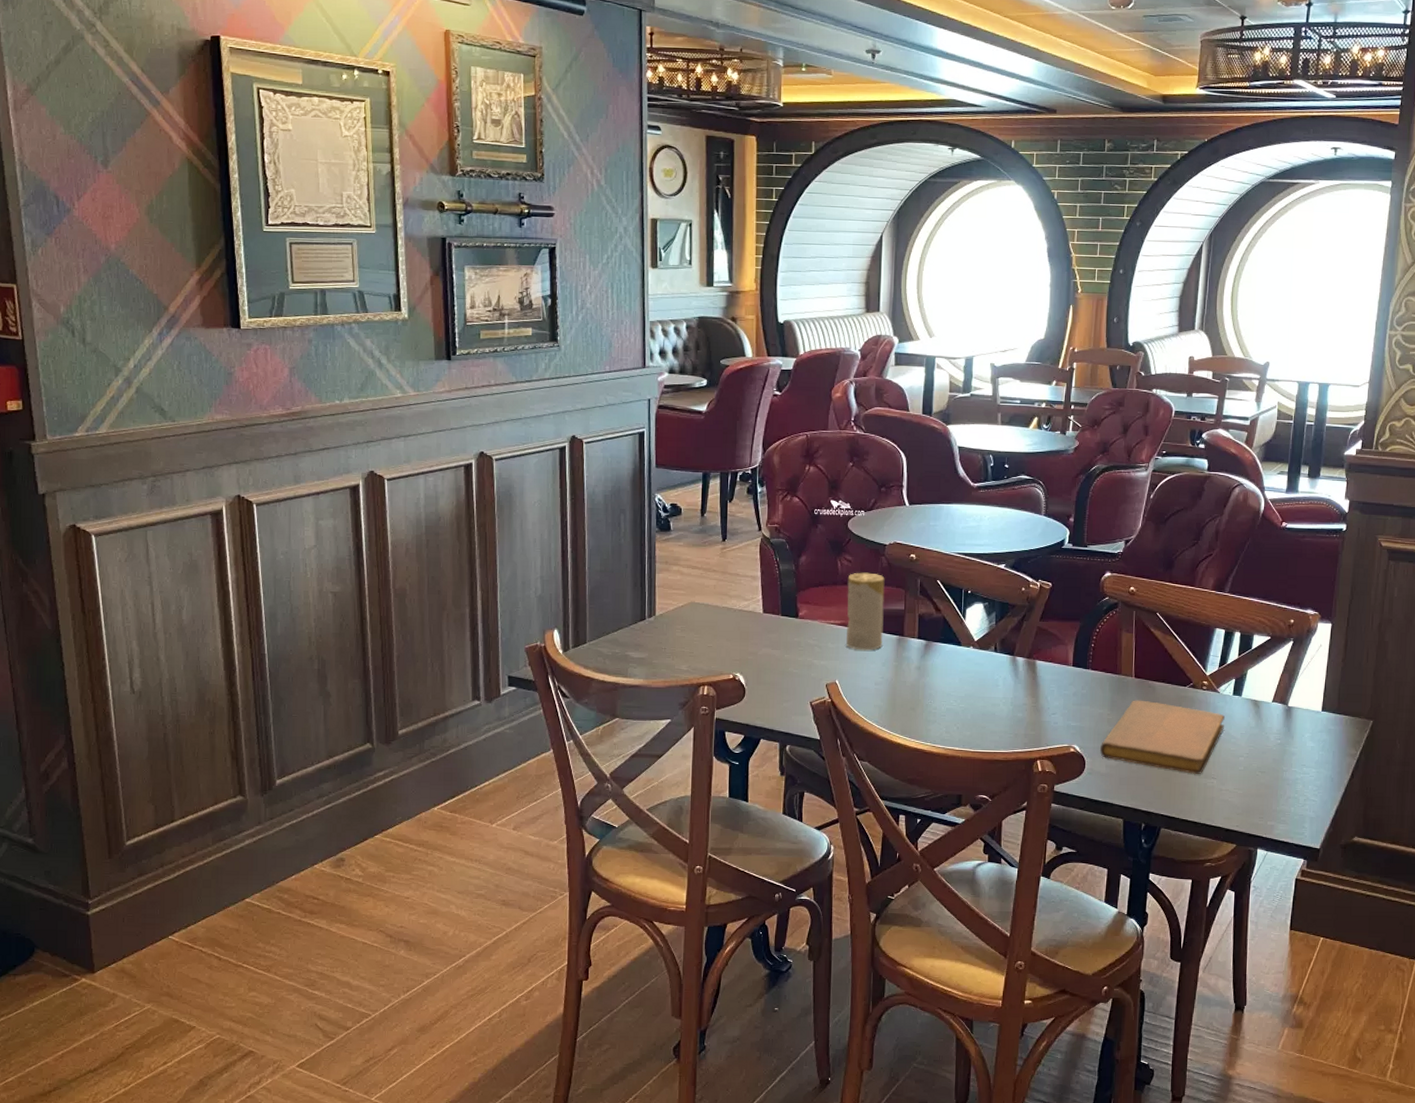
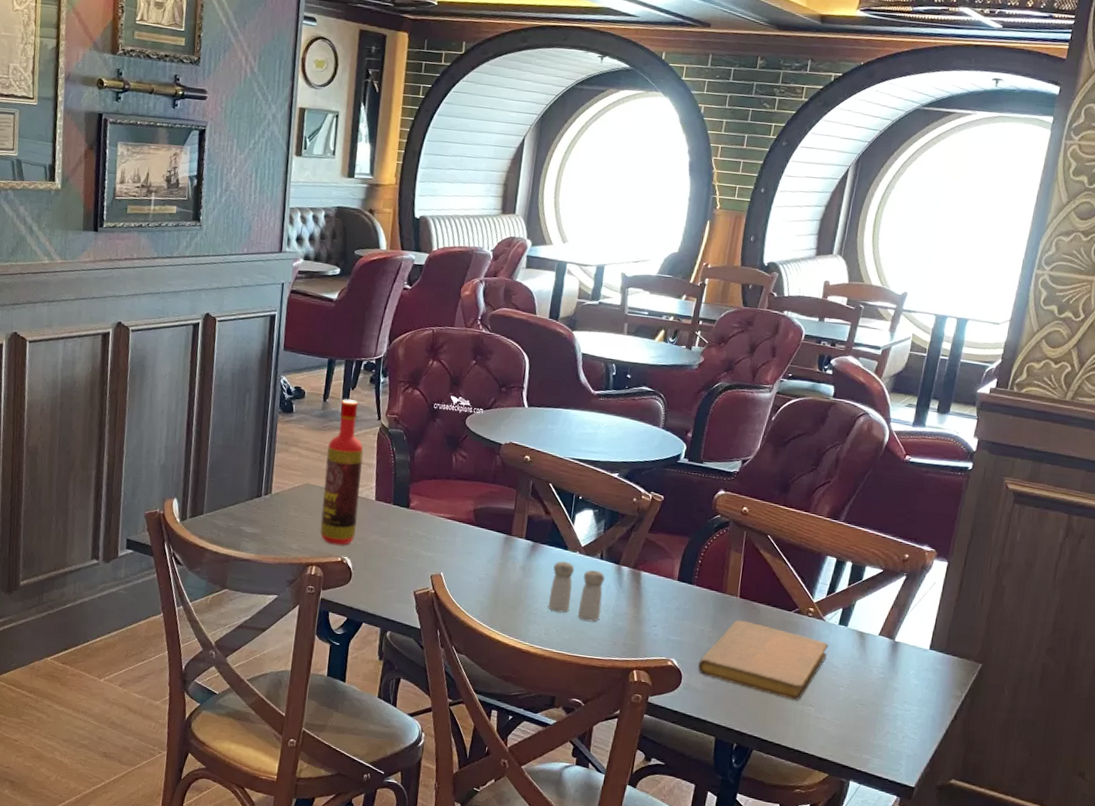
bottle: none [708,511,747,662] -> present [320,398,364,546]
candle: present [846,572,885,651] -> none [454,469,498,547]
salt and pepper shaker: none [946,656,1000,716] -> present [548,560,605,622]

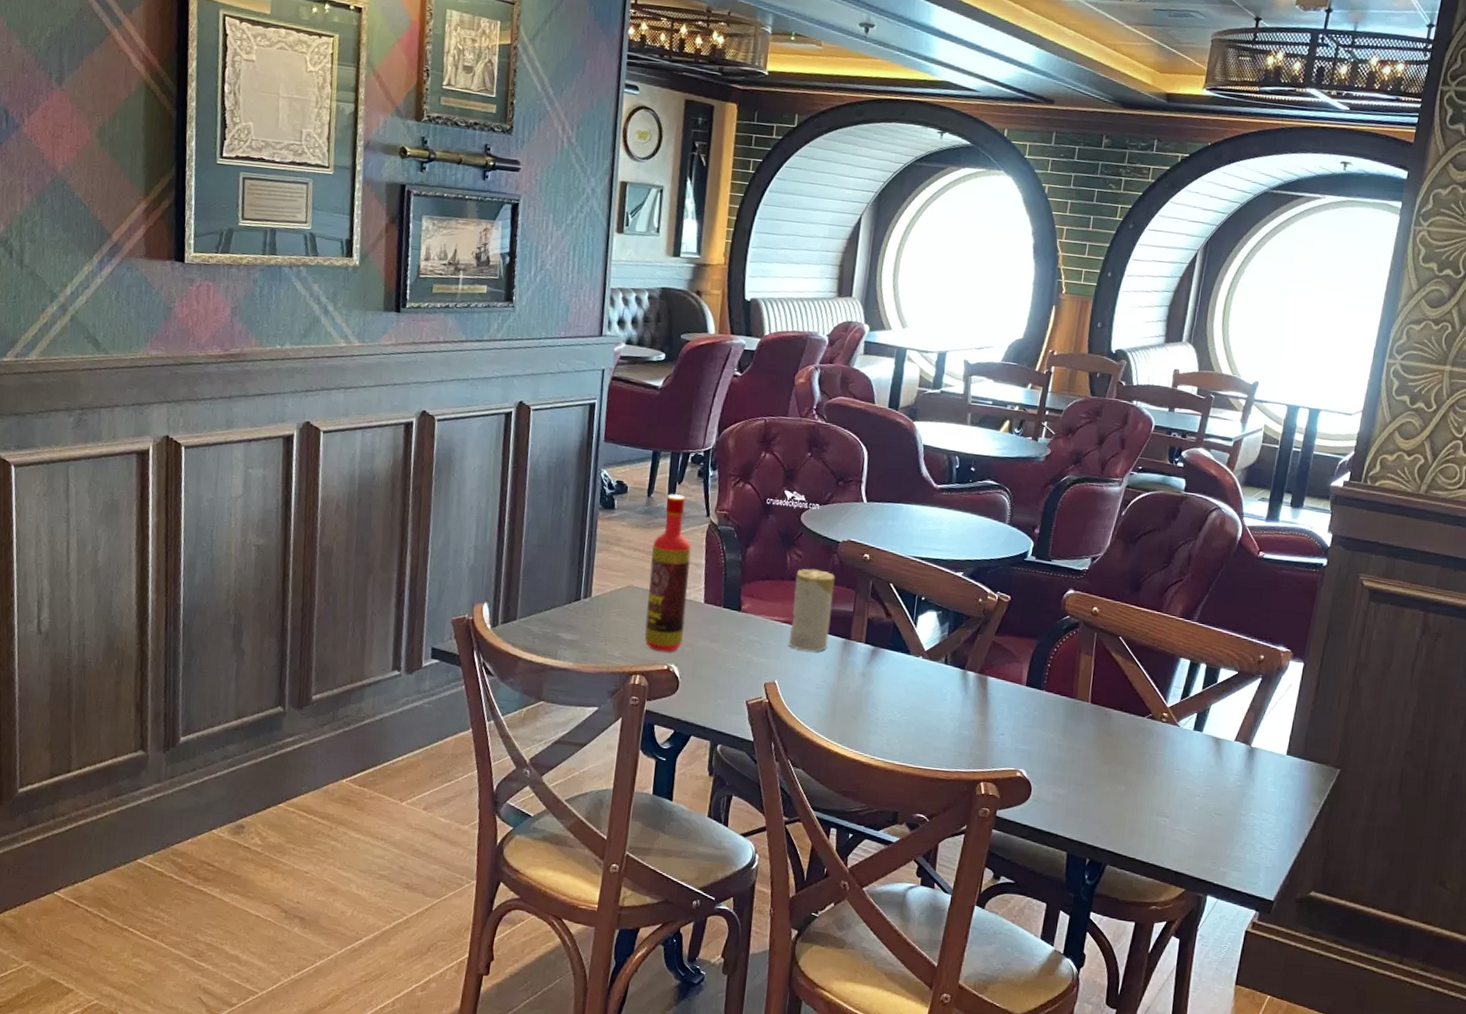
candle: none [454,469,498,547] -> present [789,568,835,652]
salt and pepper shaker: present [548,560,605,622] -> none [889,666,950,731]
notebook: present [698,620,829,701] -> none [1048,726,1184,812]

